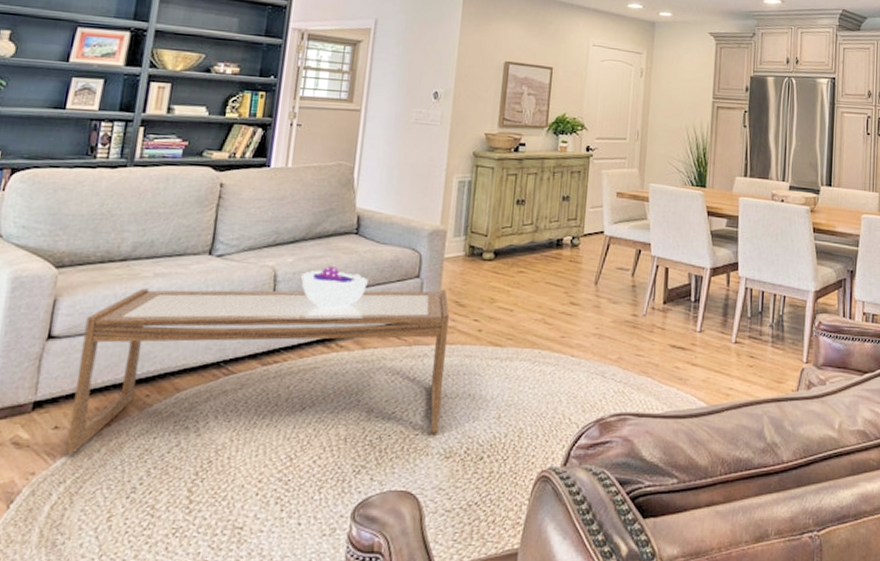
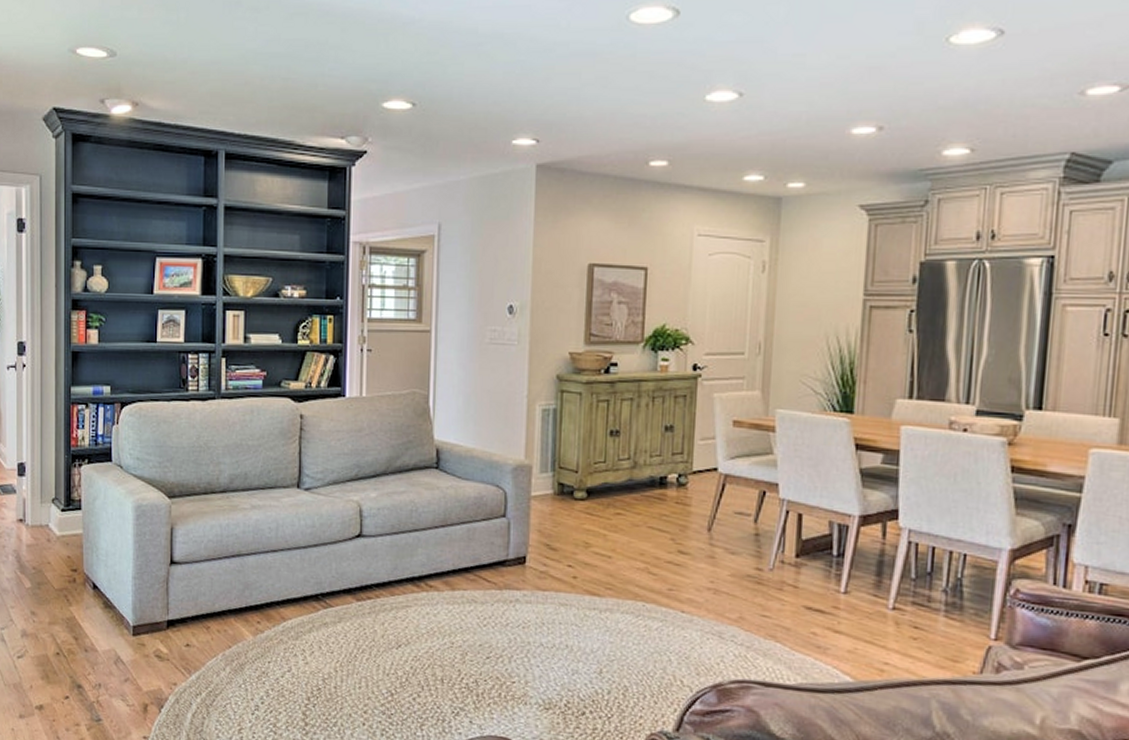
coffee table: present [65,288,449,454] -> none [198,519,540,684]
decorative bowl: present [301,266,368,309] -> none [386,502,452,547]

